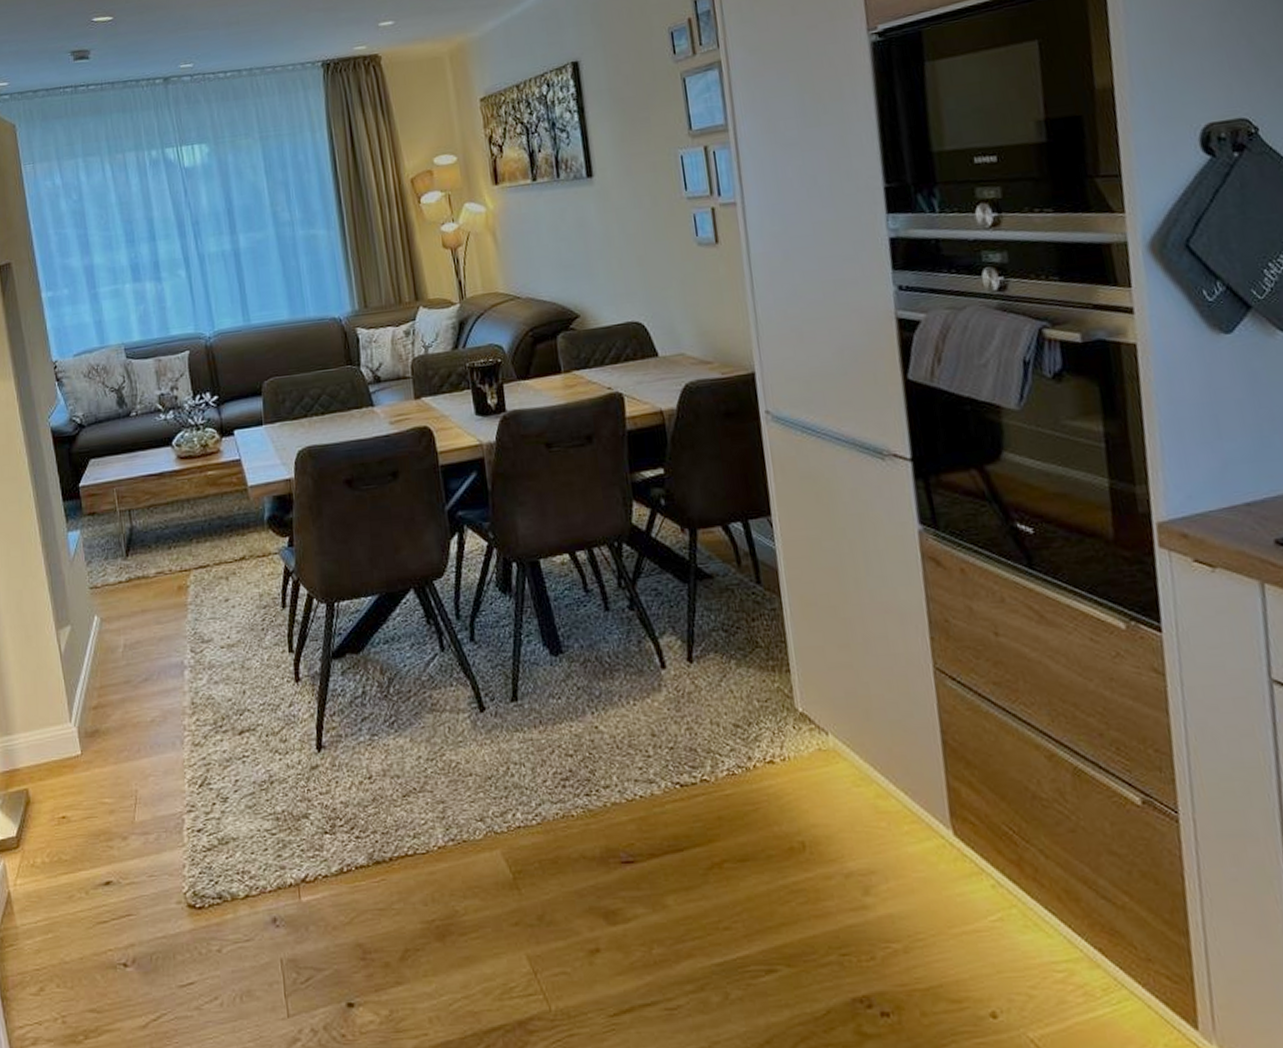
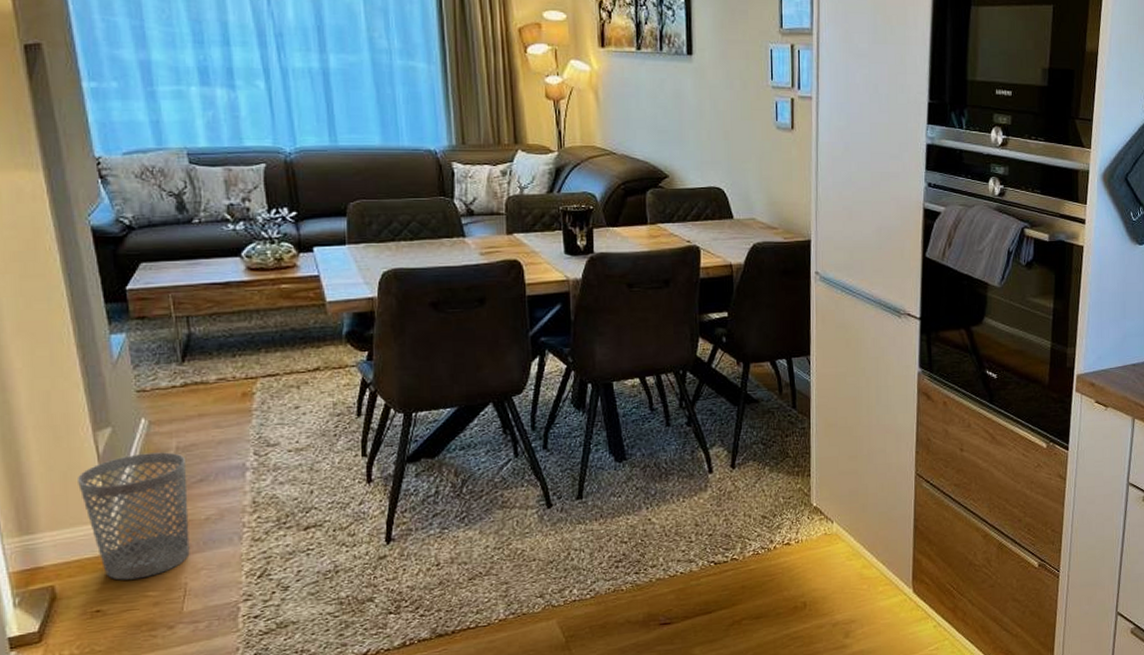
wastebasket: none [45,650,139,785] -> present [78,452,190,580]

